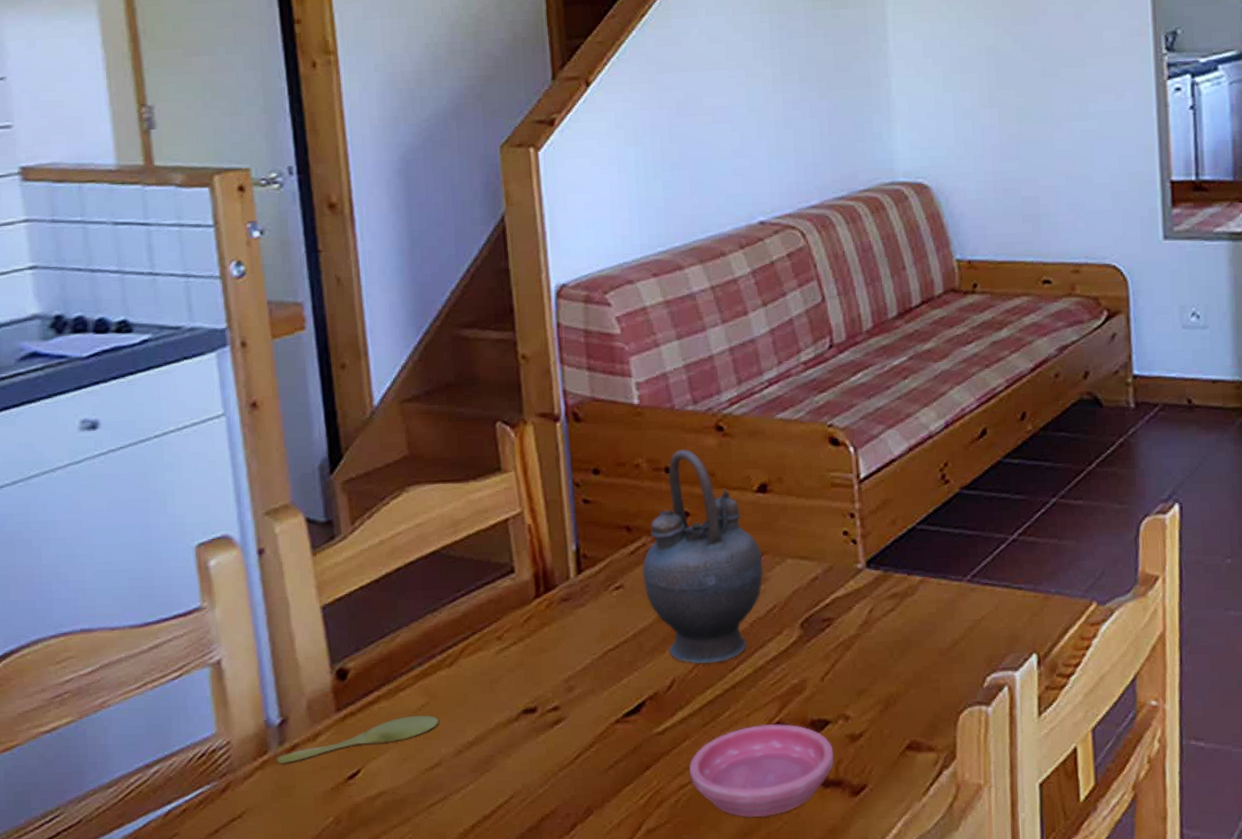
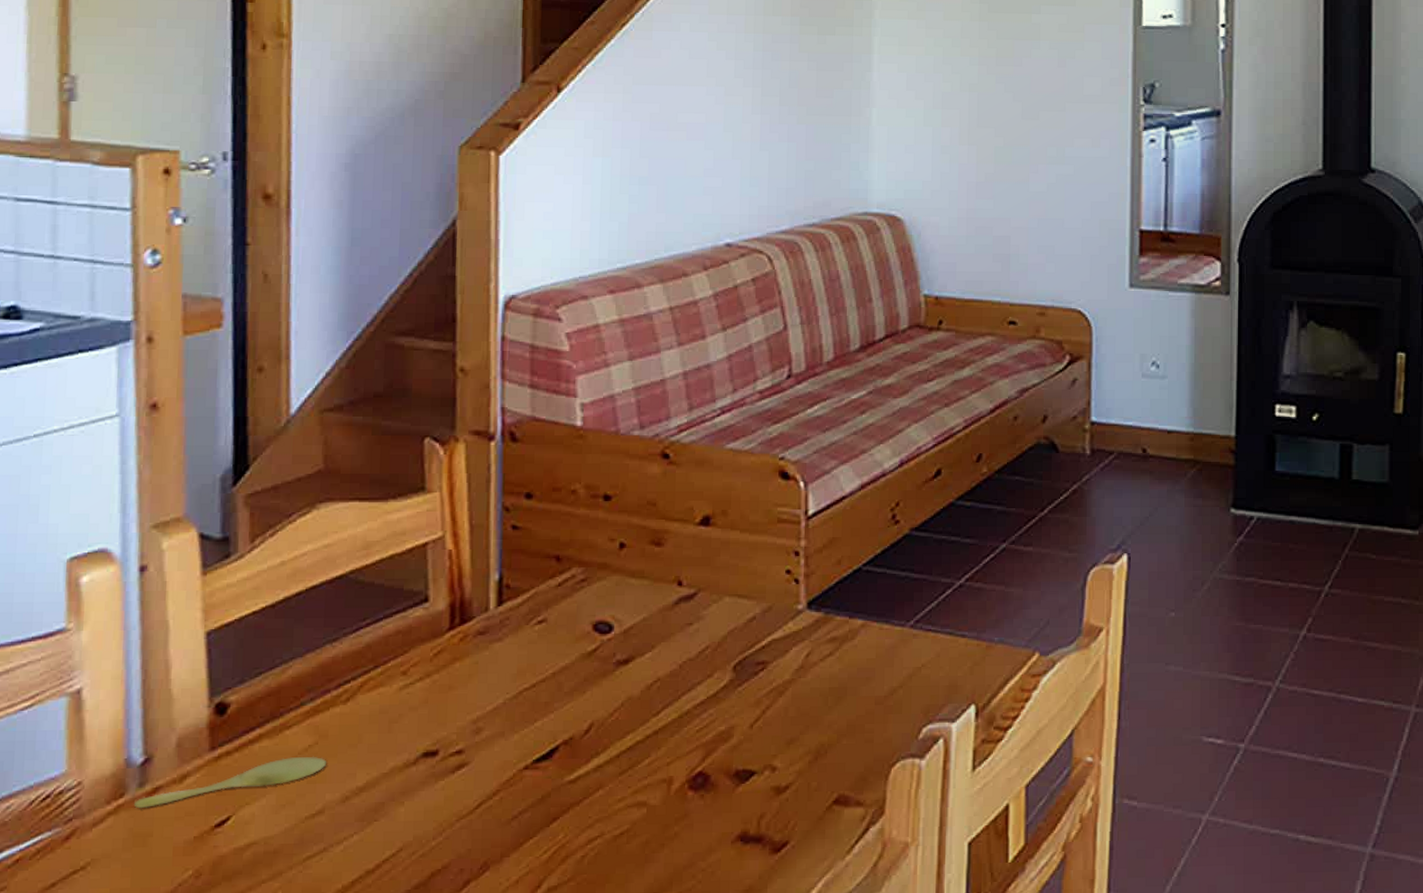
teapot: present [642,449,764,664] -> none [568,476,699,706]
saucer: present [688,723,834,818] -> none [599,773,757,876]

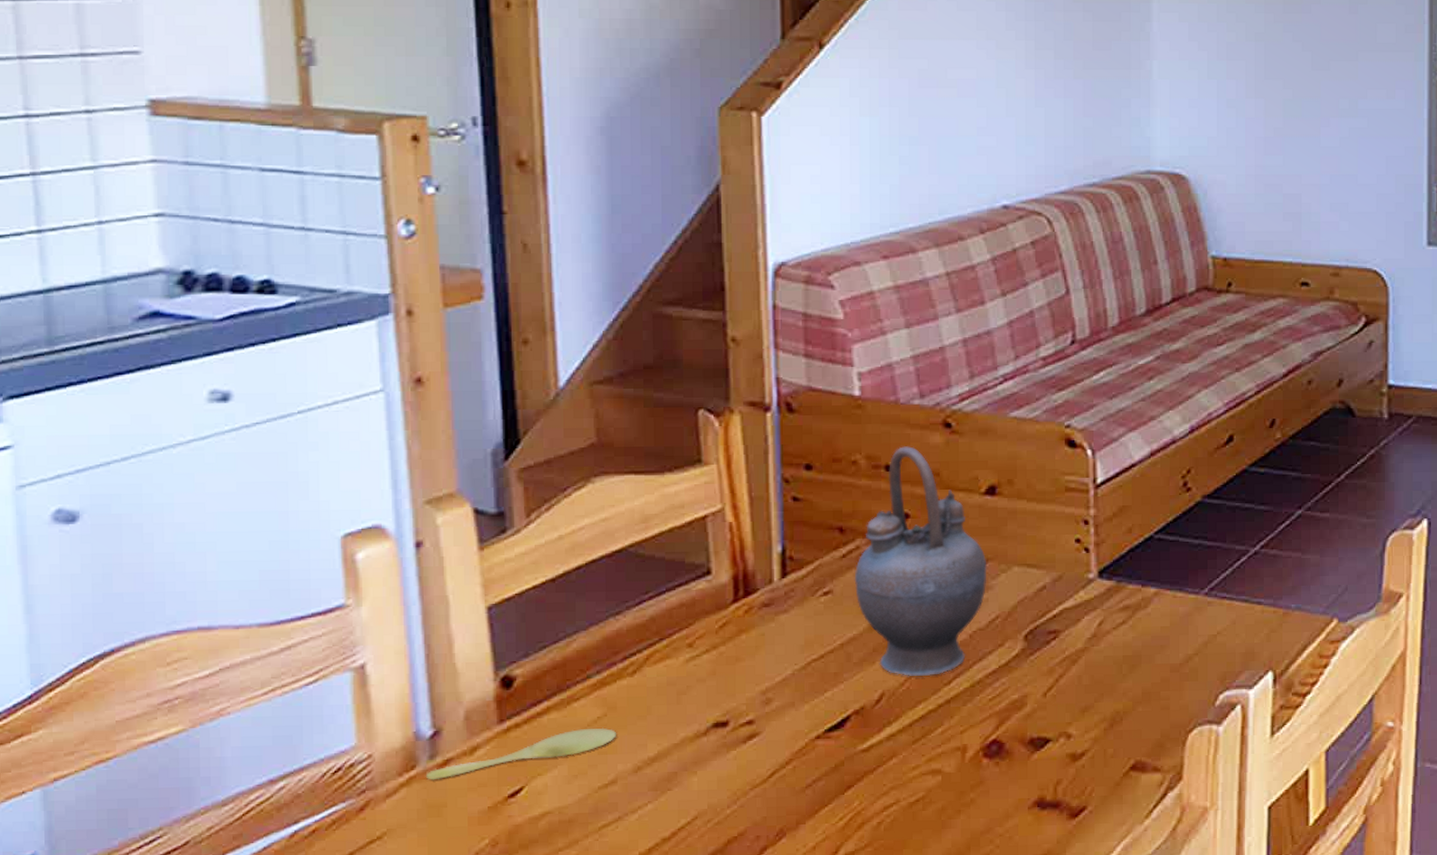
teapot: none [568,476,699,706] -> present [854,446,987,676]

